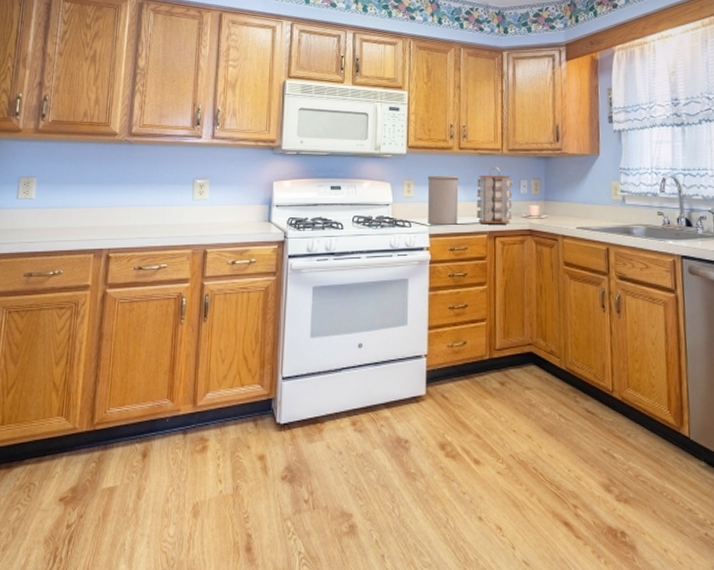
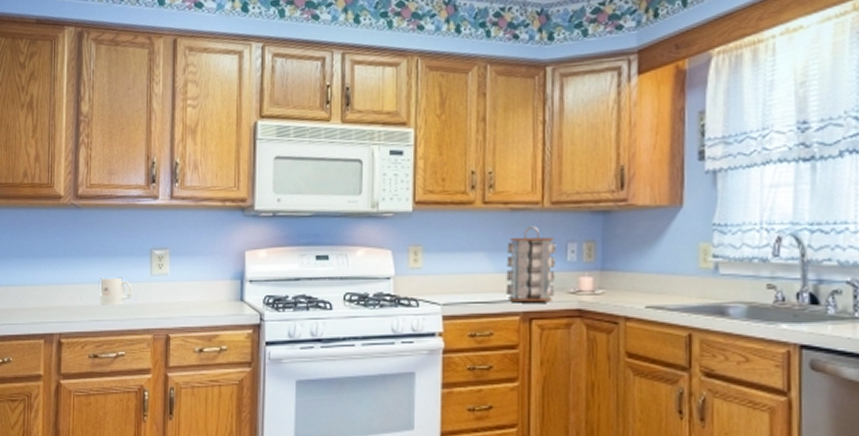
mug: none [146,201,176,225] -> present [100,277,132,305]
canister: present [427,175,459,225] -> none [440,238,482,304]

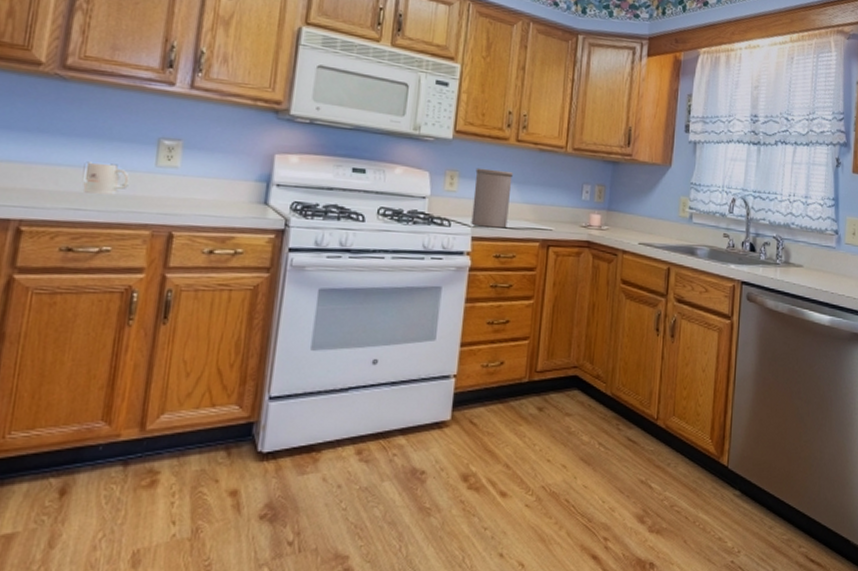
canister: none [440,238,482,304] -> present [471,168,513,229]
spice rack: present [505,226,557,303] -> none [528,166,575,233]

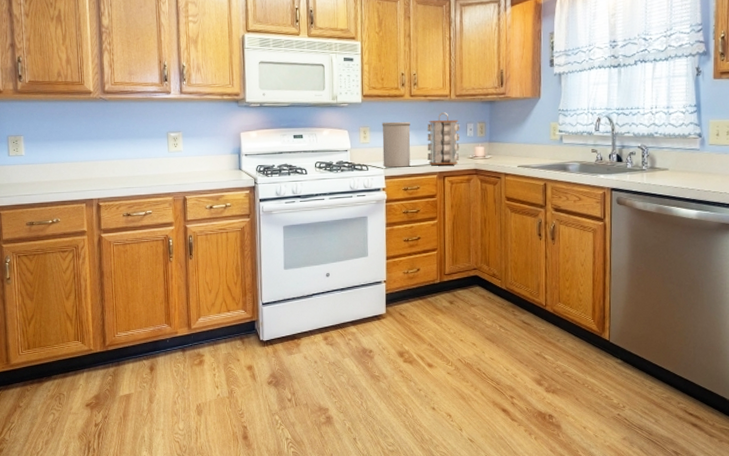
mug: present [82,161,130,195] -> none [128,154,155,176]
spice rack: none [528,166,575,233] -> present [426,112,460,166]

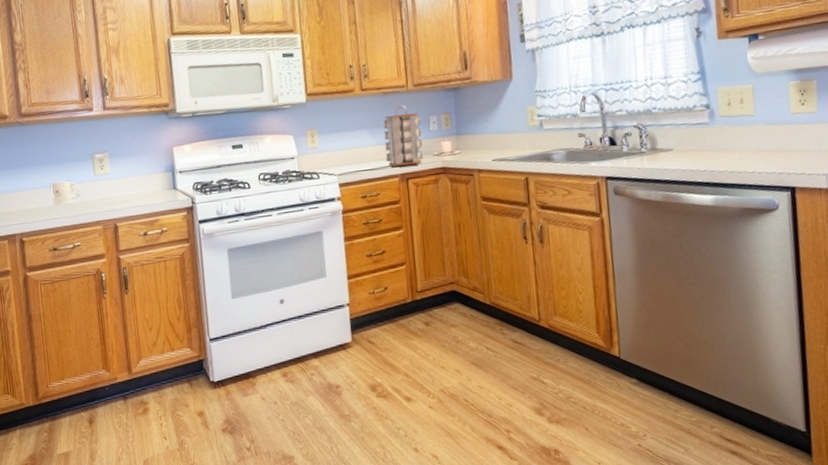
mug: none [128,154,155,176] -> present [50,180,81,206]
canister: present [382,121,411,168] -> none [331,119,368,174]

